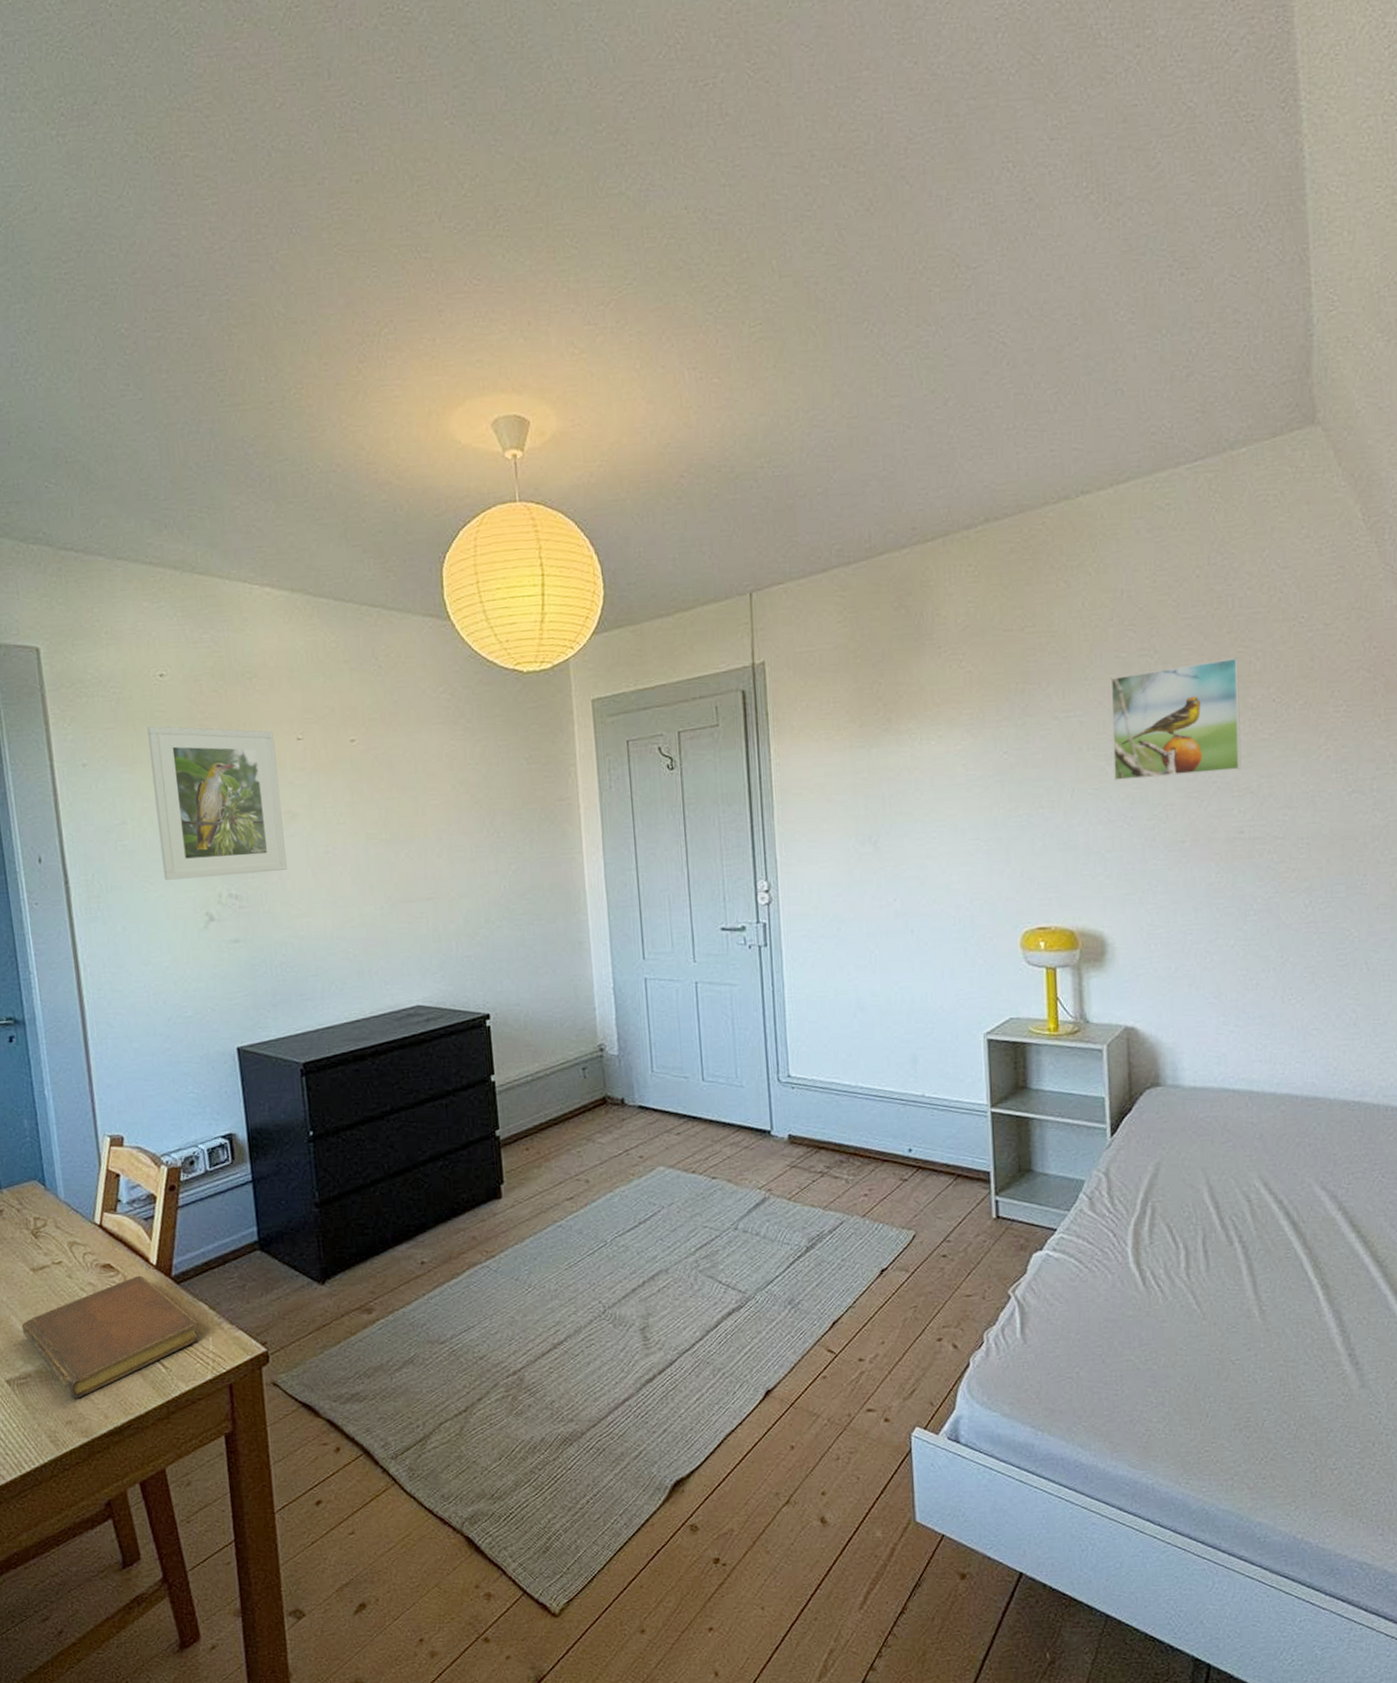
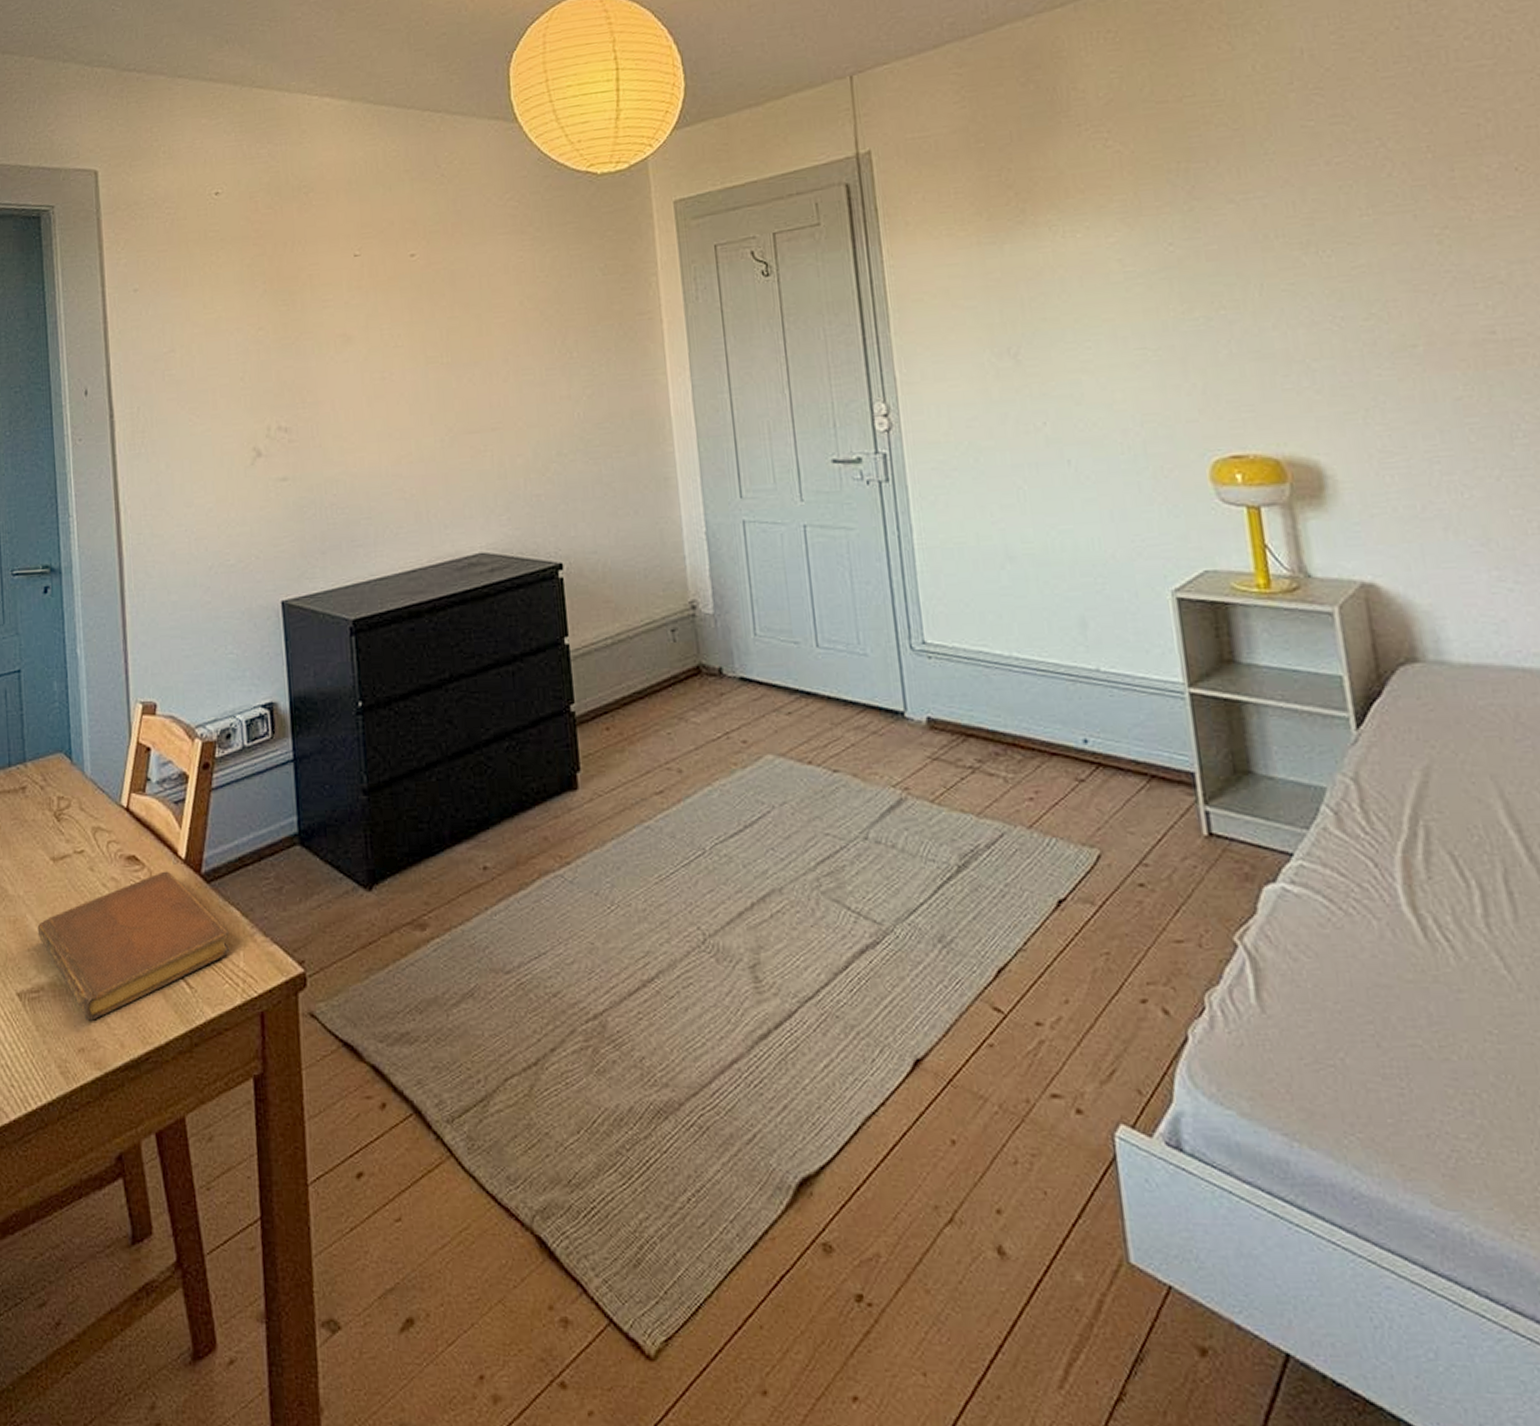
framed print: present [147,726,287,880] -> none [201,246,340,412]
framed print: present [1110,657,1242,780] -> none [1297,120,1483,273]

